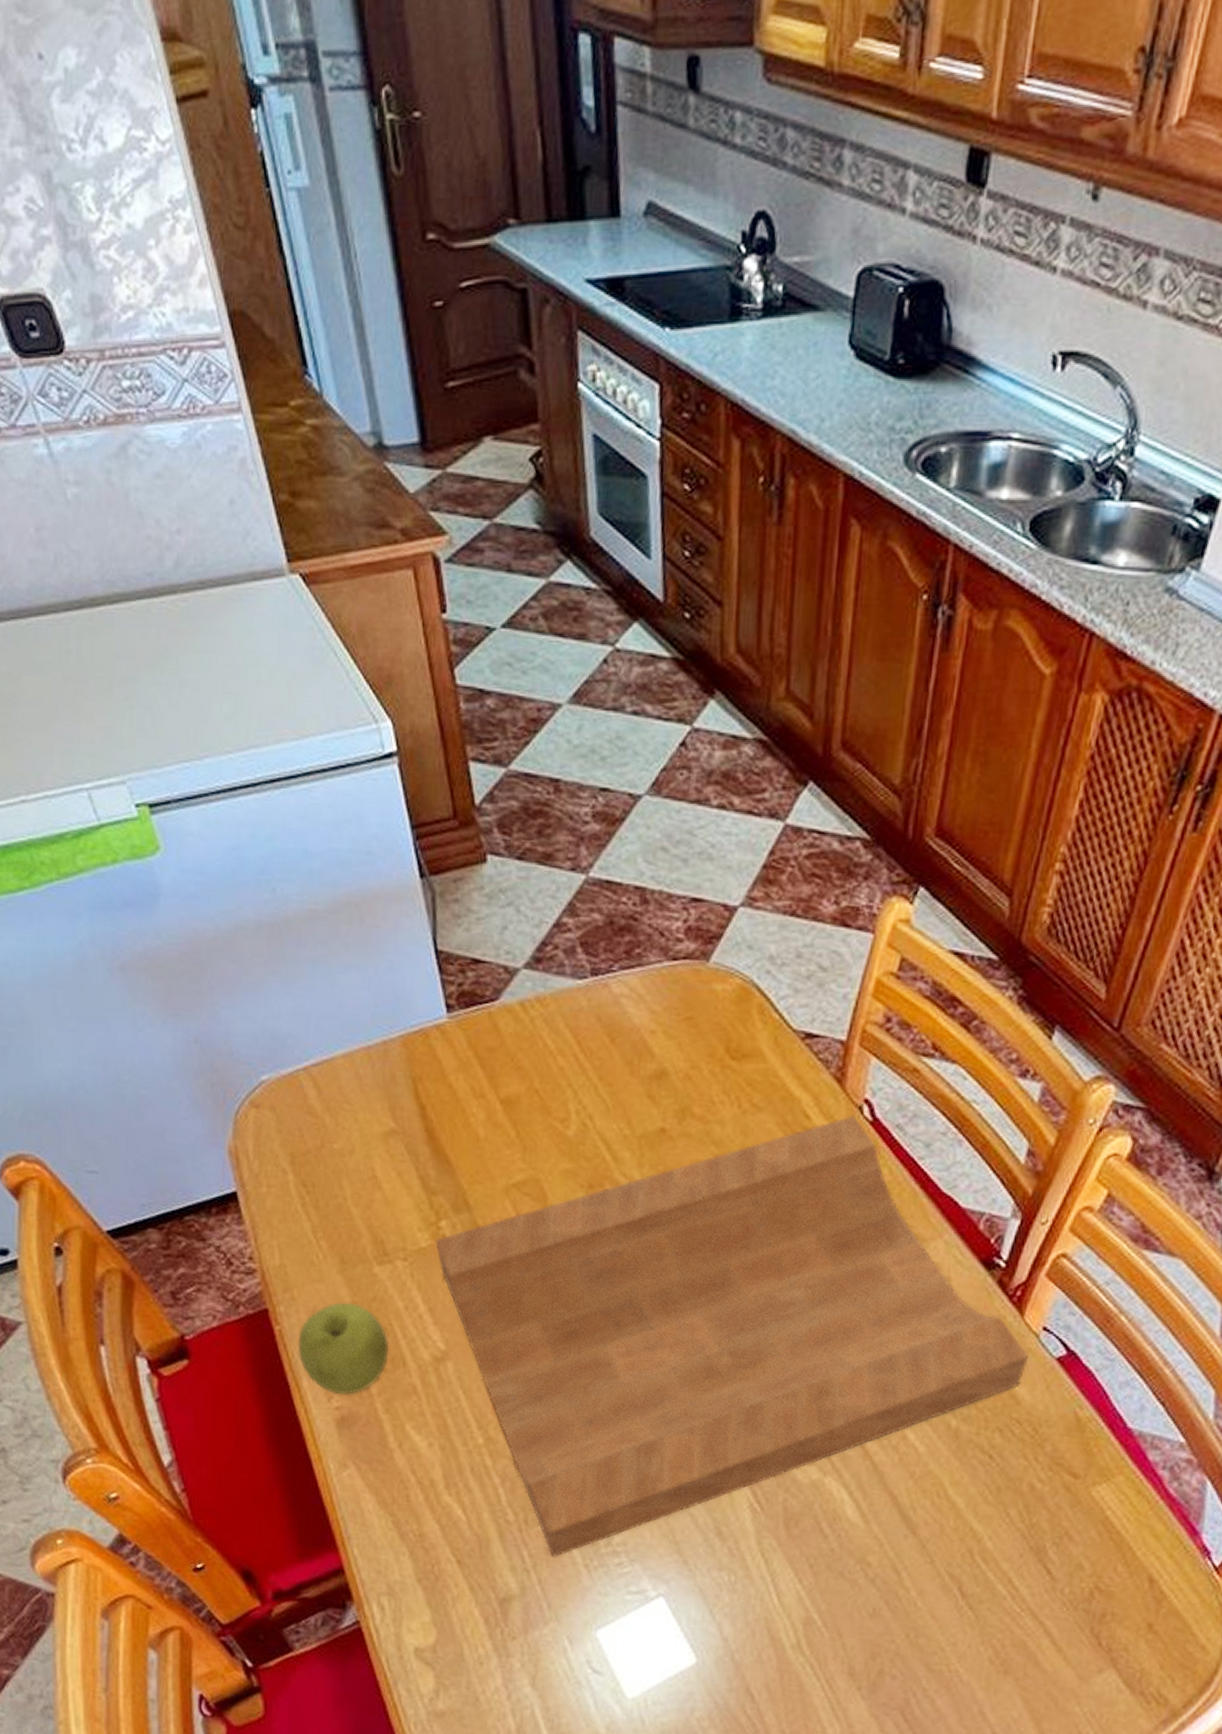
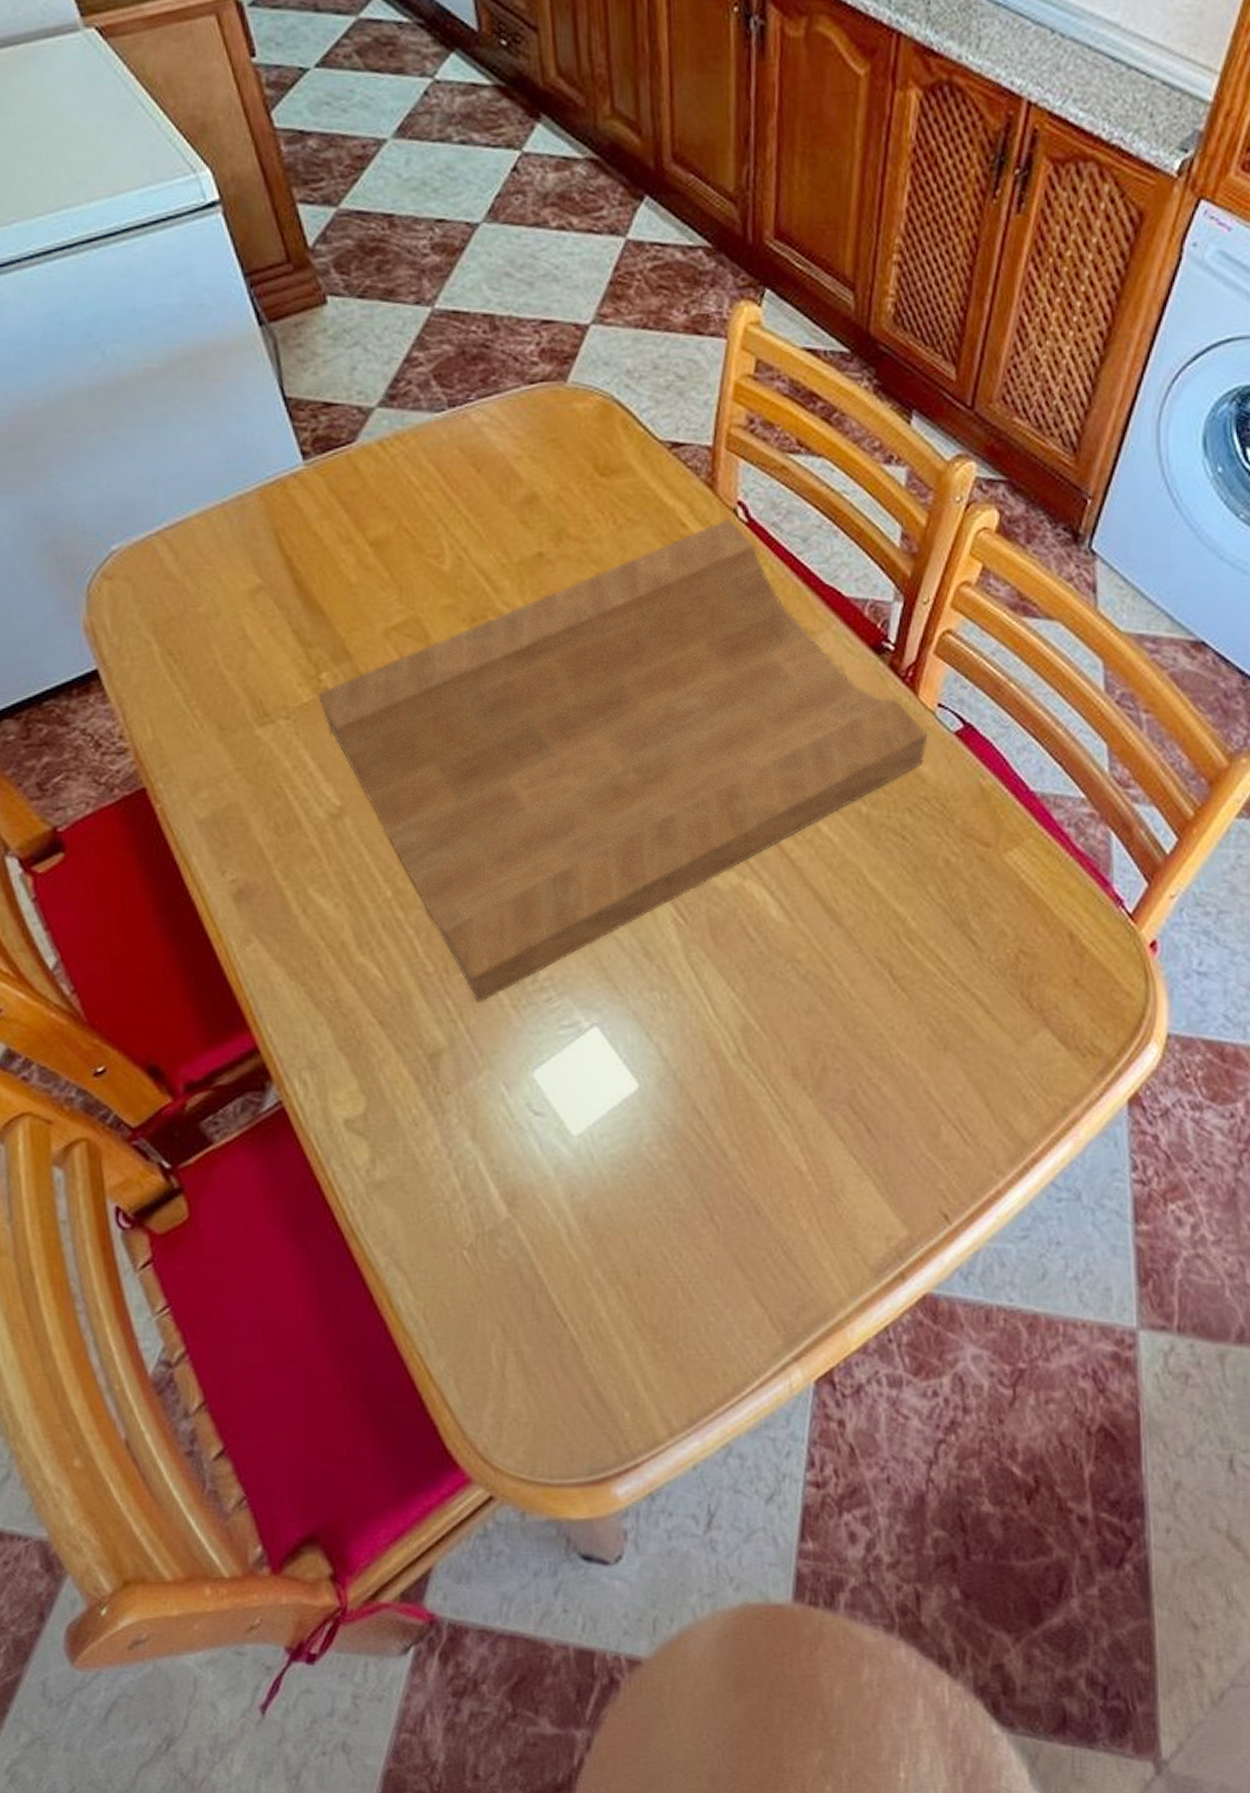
fruit: present [298,1302,389,1395] -> none [182,770,282,867]

